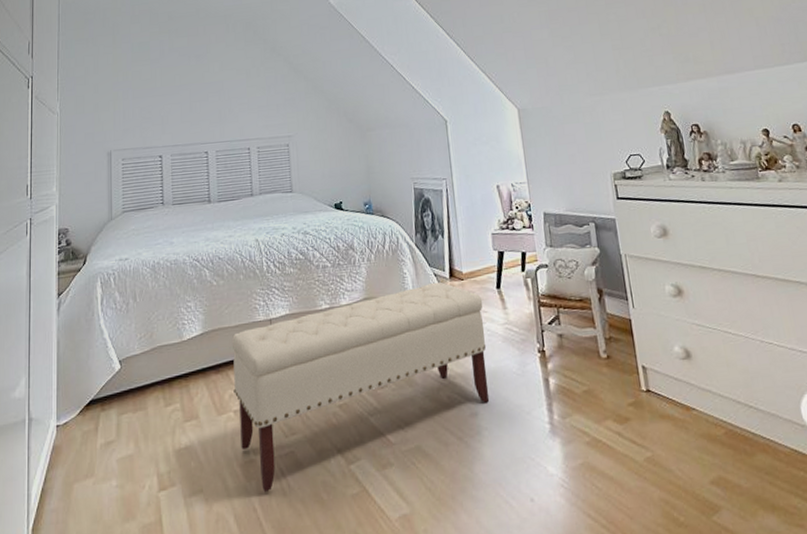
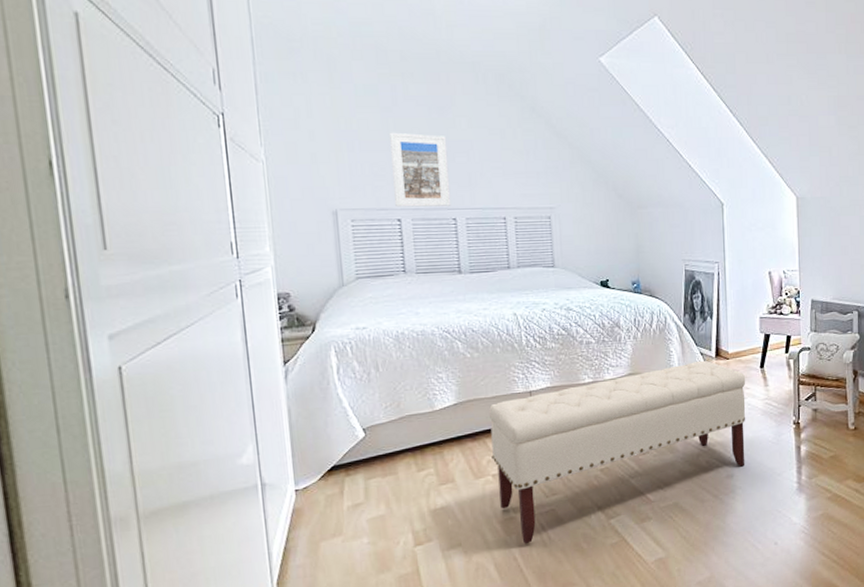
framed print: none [157,79,204,145] -> present [389,132,452,207]

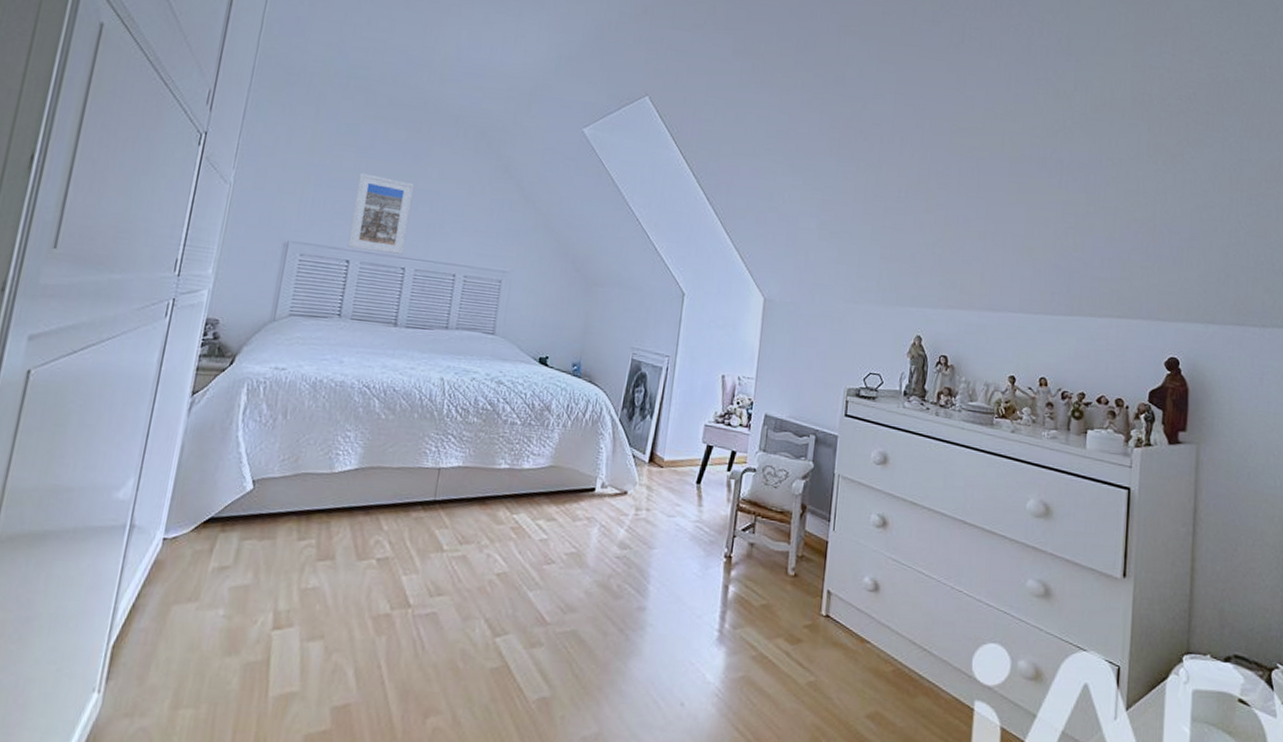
bench: present [488,360,746,545] -> none [377,463,679,651]

